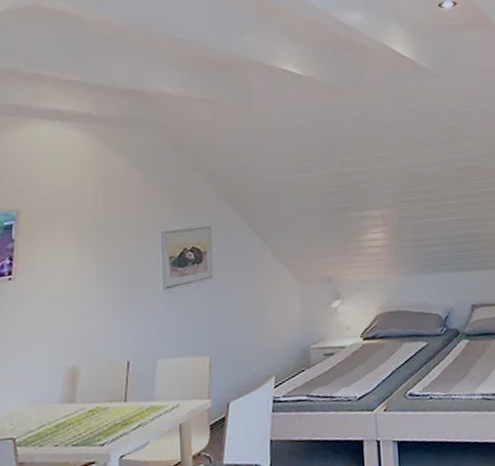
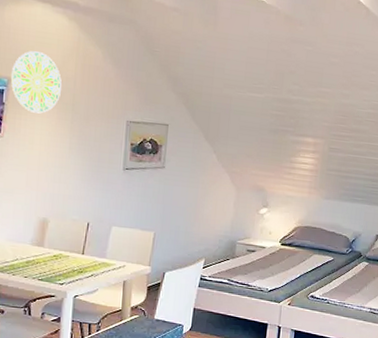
decorative plate: none [19,174,80,244] -> present [10,50,62,114]

